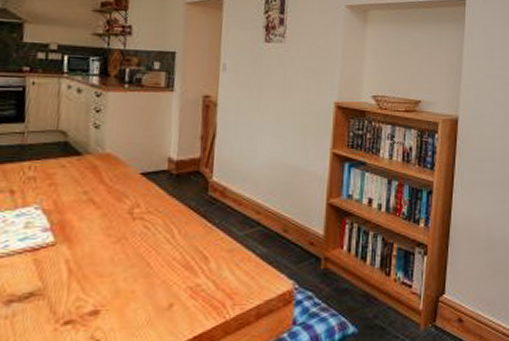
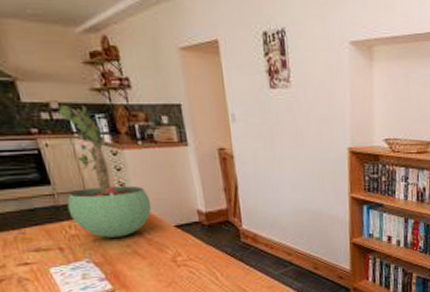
potted plant: none [33,45,122,182] -> present [57,104,152,238]

